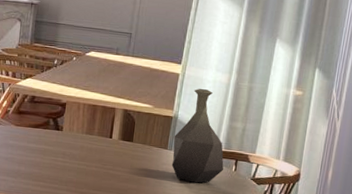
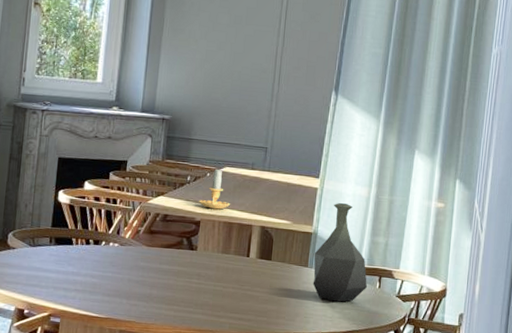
candle: none [65,52,96,93] -> present [199,167,231,210]

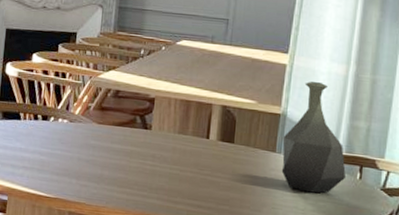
candle: present [199,167,231,210] -> none [153,41,189,86]

